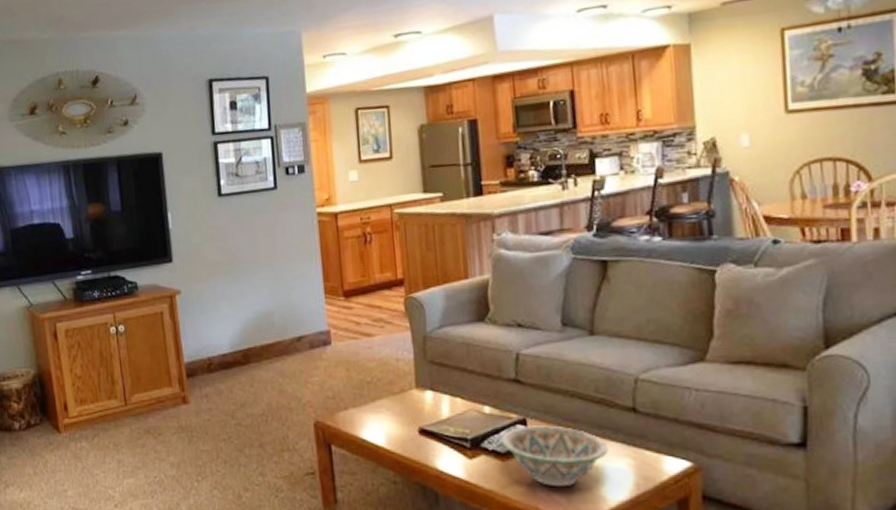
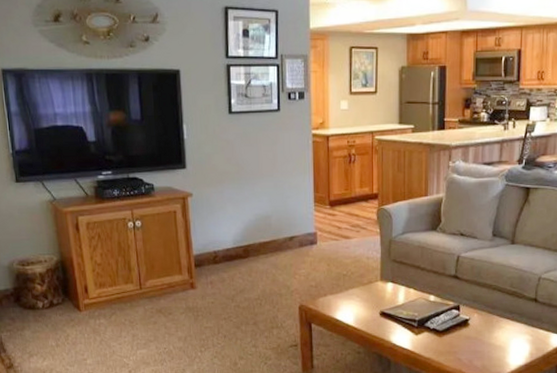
decorative bowl: present [501,425,609,486] -> none [440,311,515,355]

